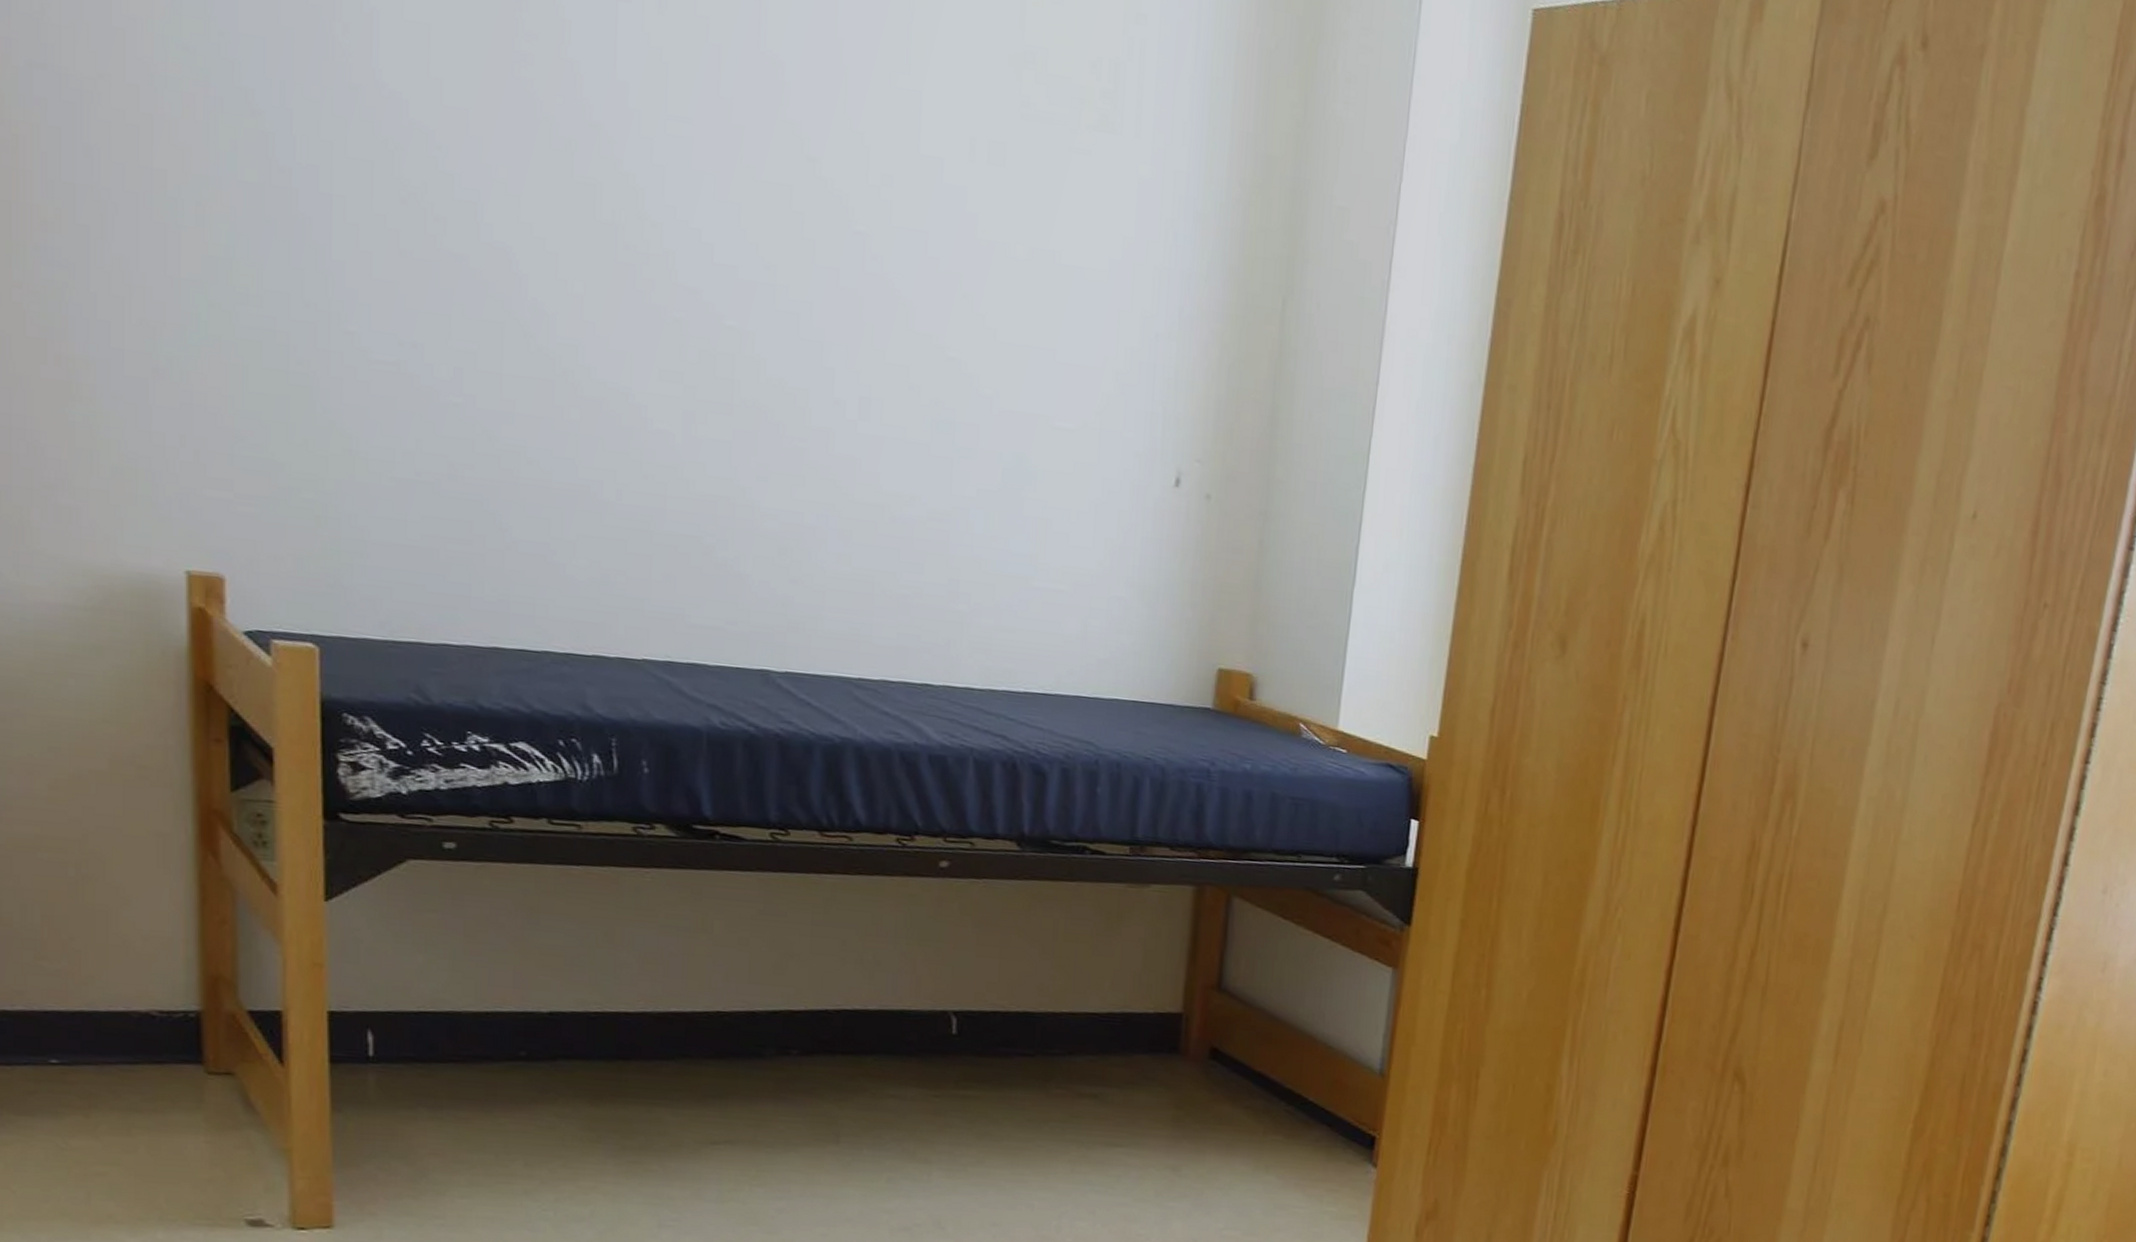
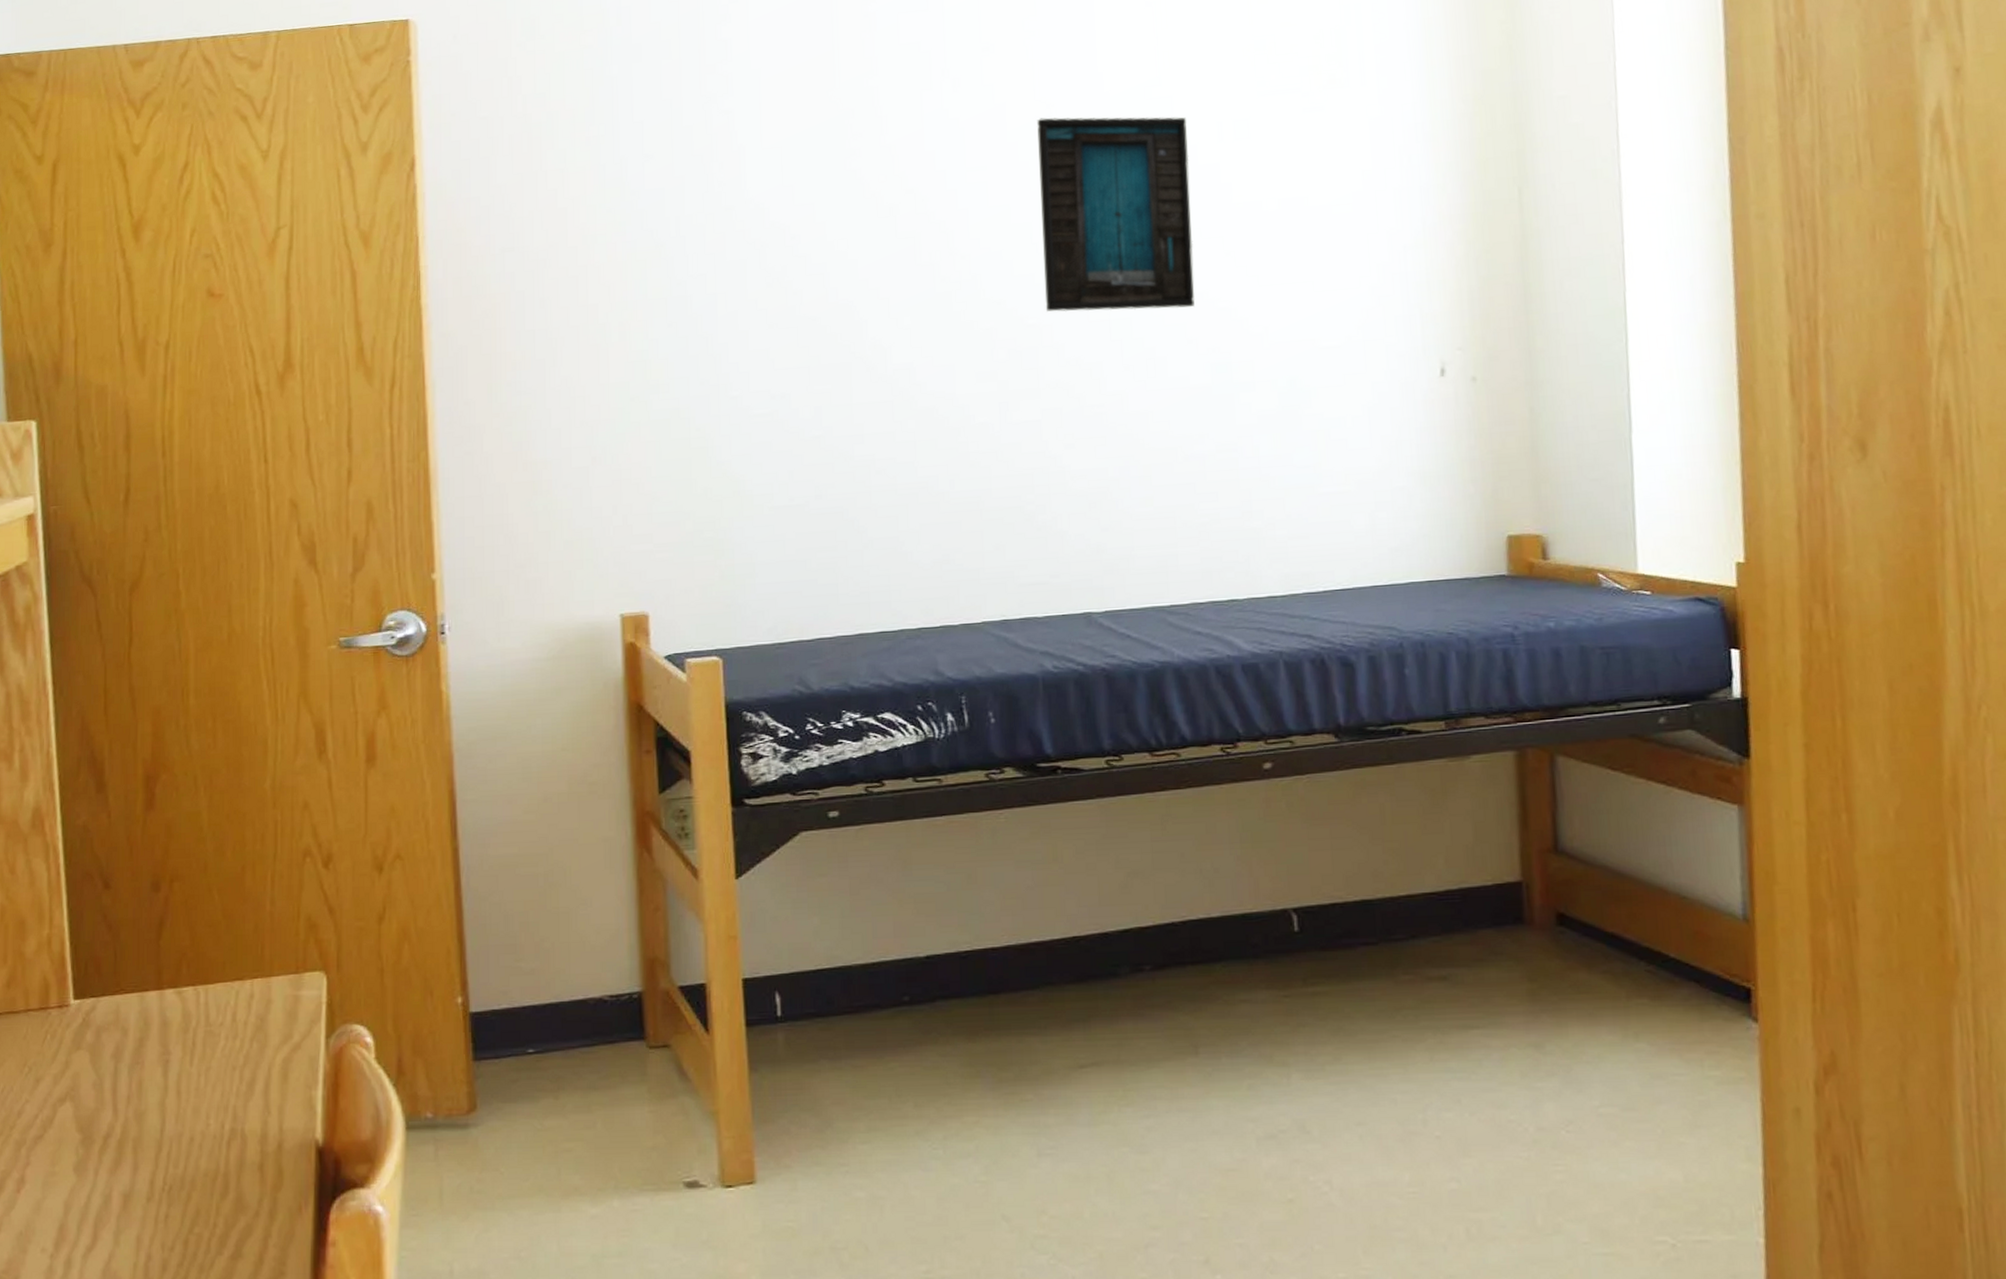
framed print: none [748,76,935,349] -> present [1037,116,1196,312]

